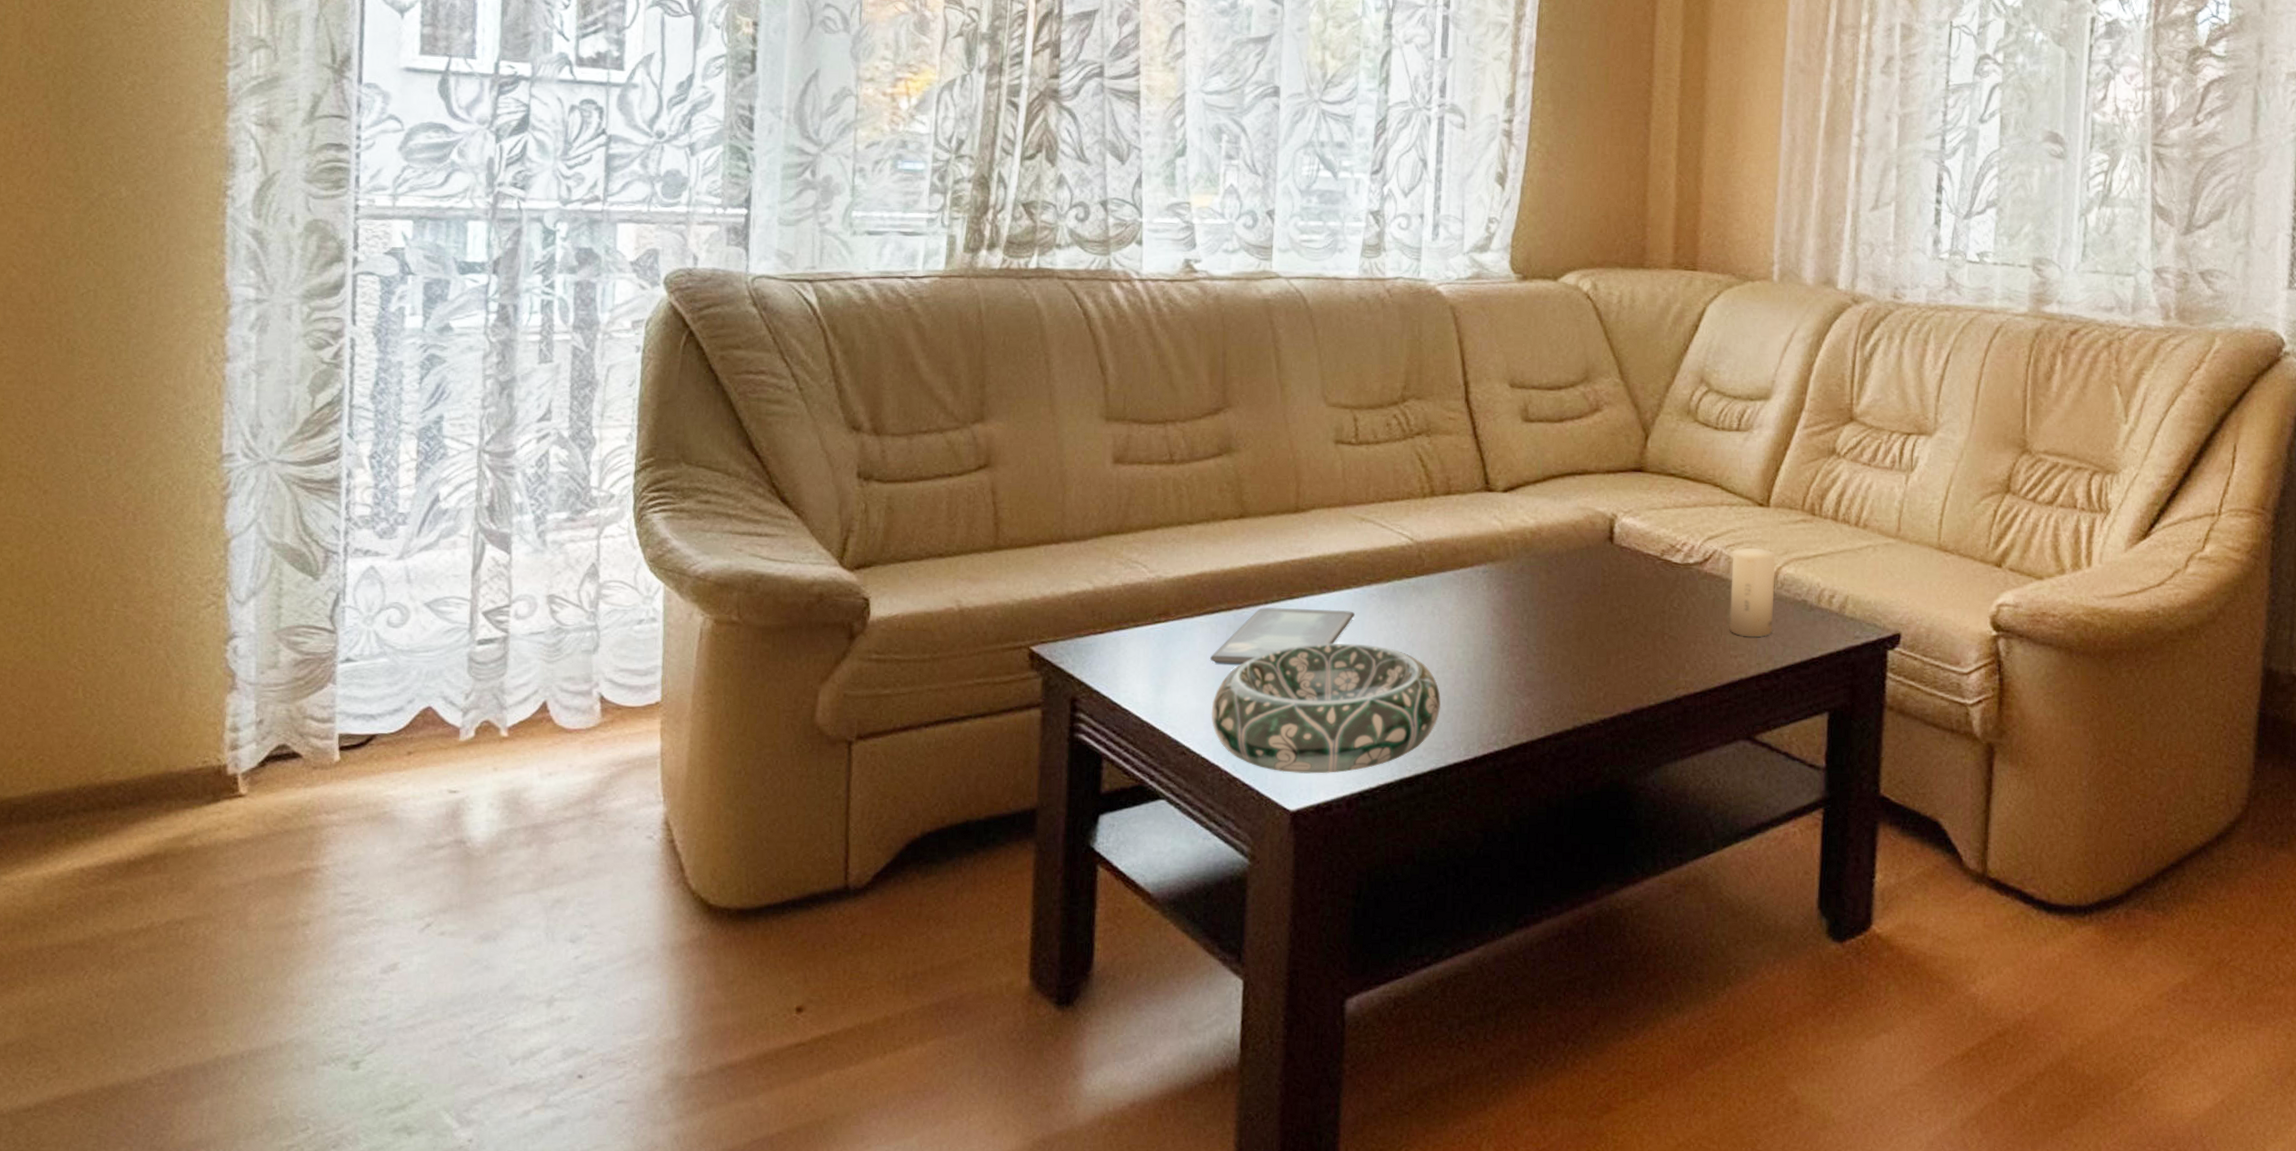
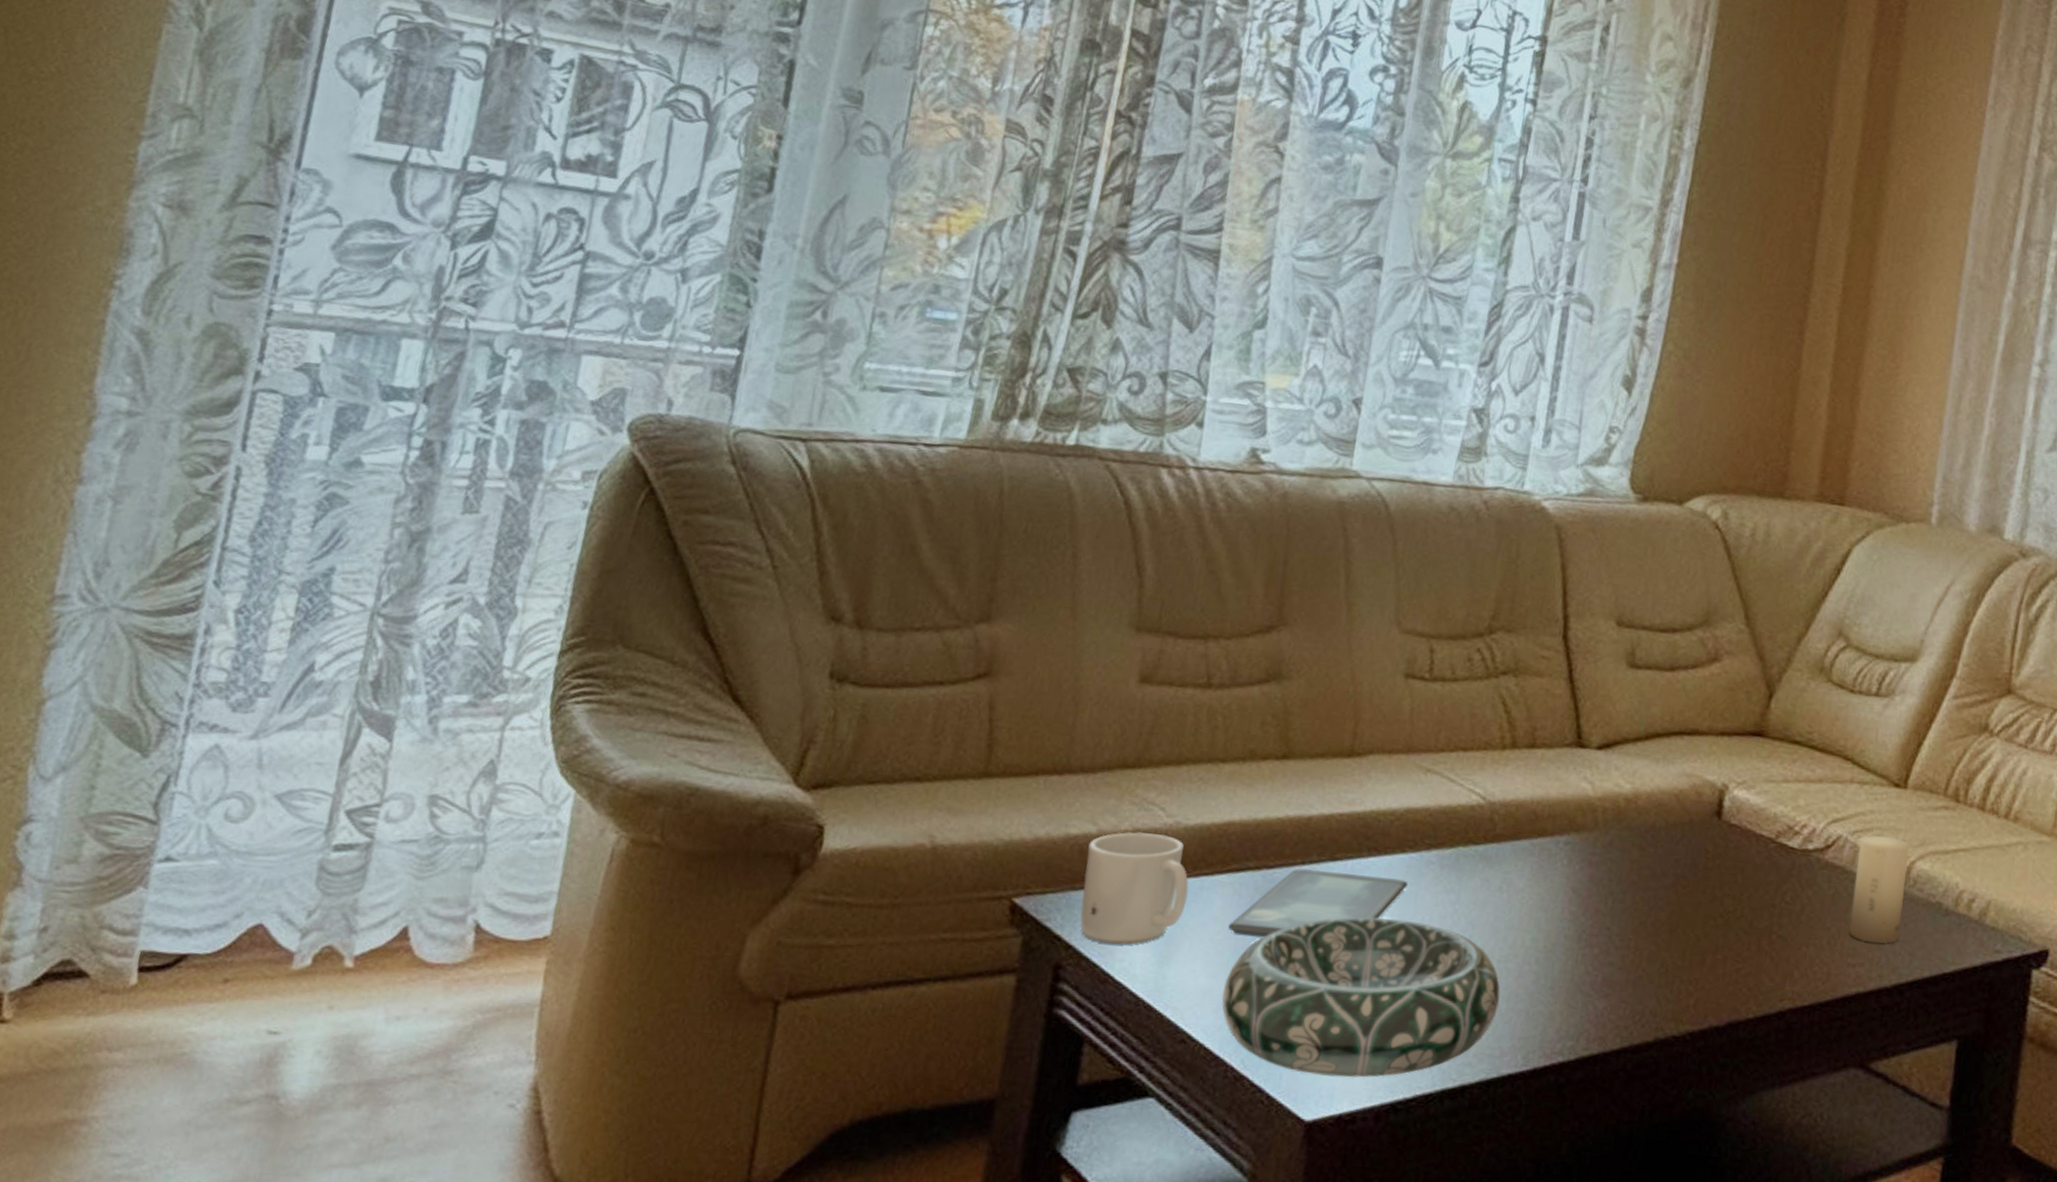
mug: none [1086,586,1174,679] -> present [1080,831,1189,945]

